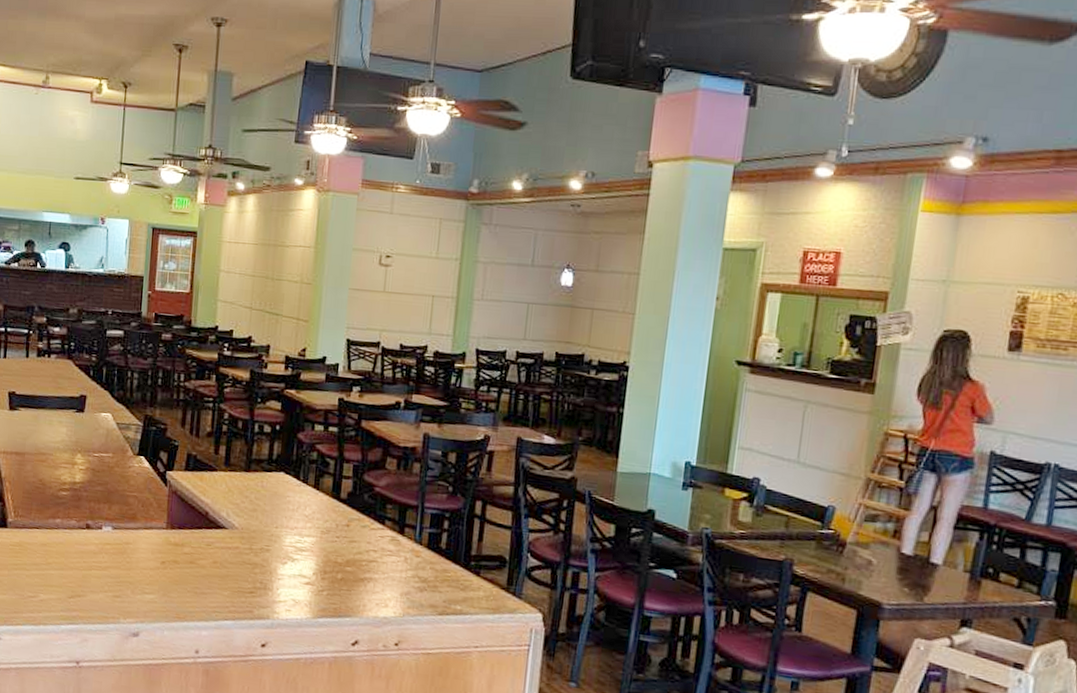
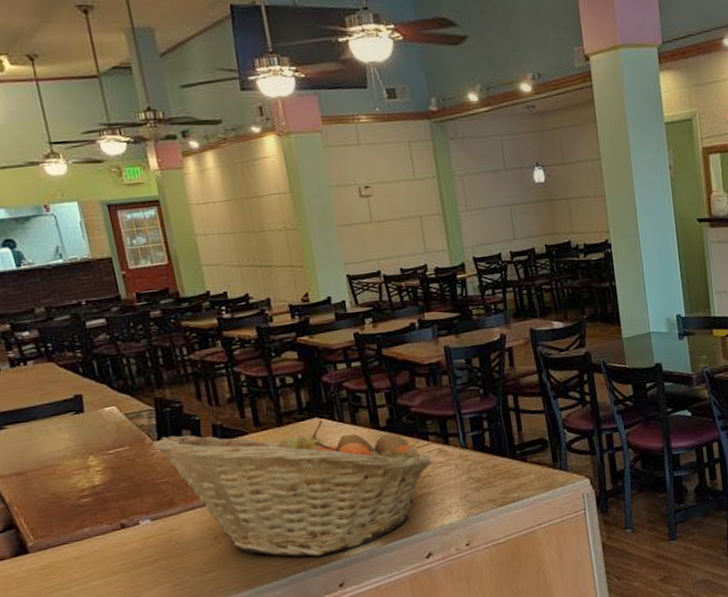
fruit basket: none [132,452,383,612] -> present [152,420,432,557]

